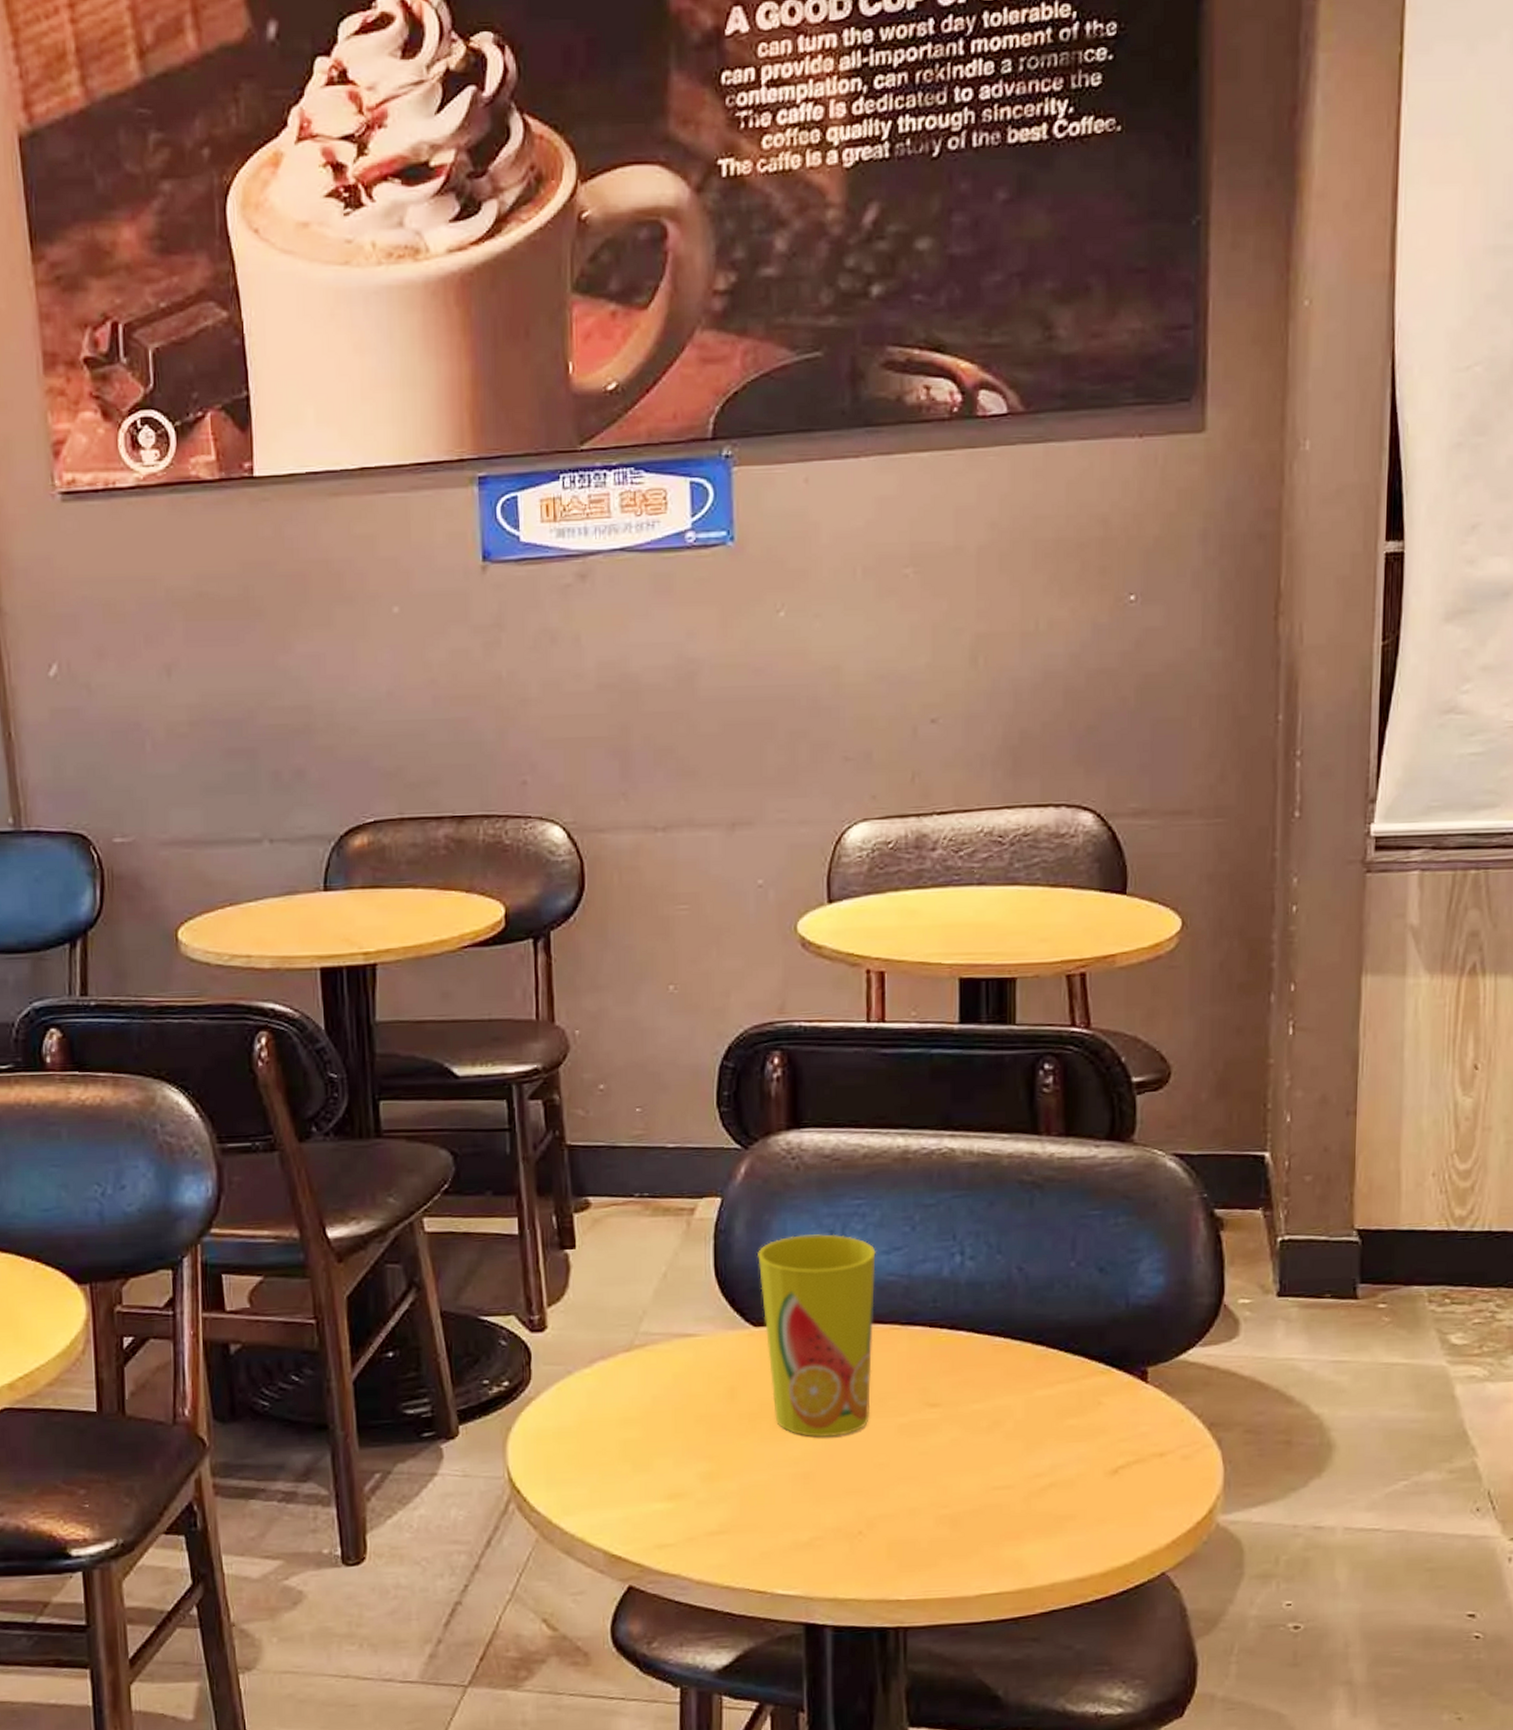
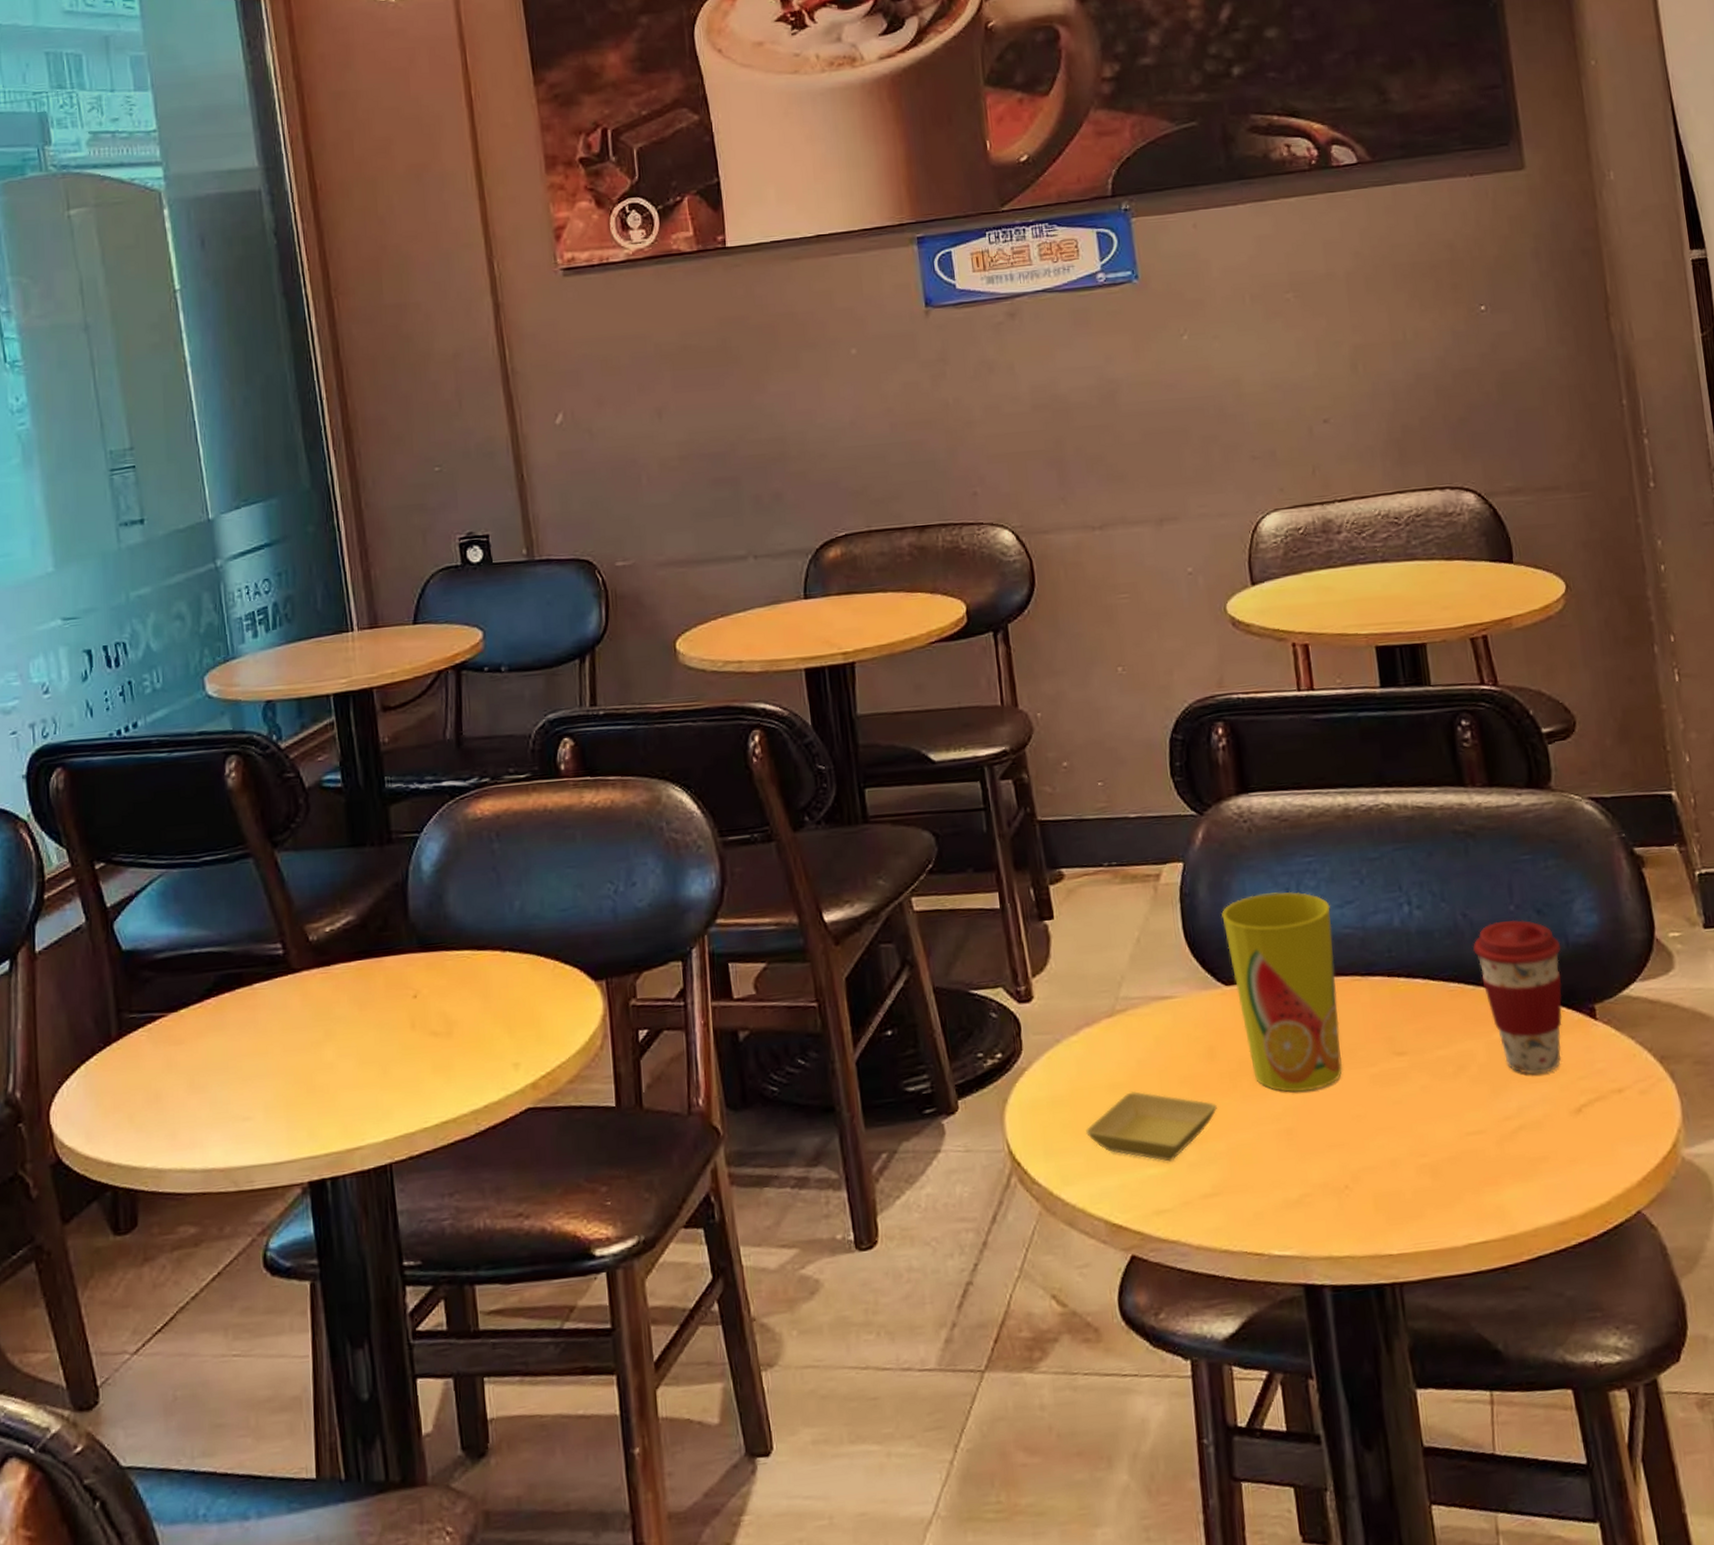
saucer: none [592,1427,732,1498] -> present [1086,1091,1217,1162]
coffee cup: none [1025,1276,1120,1434] -> present [1473,919,1563,1074]

